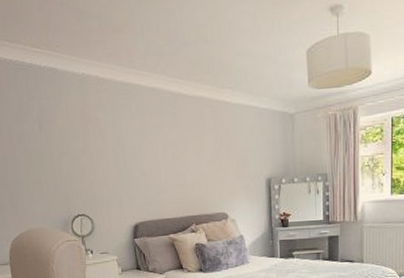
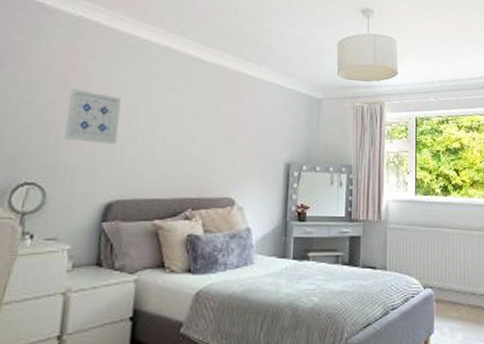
wall art: none [90,137,132,180] -> present [63,88,122,145]

